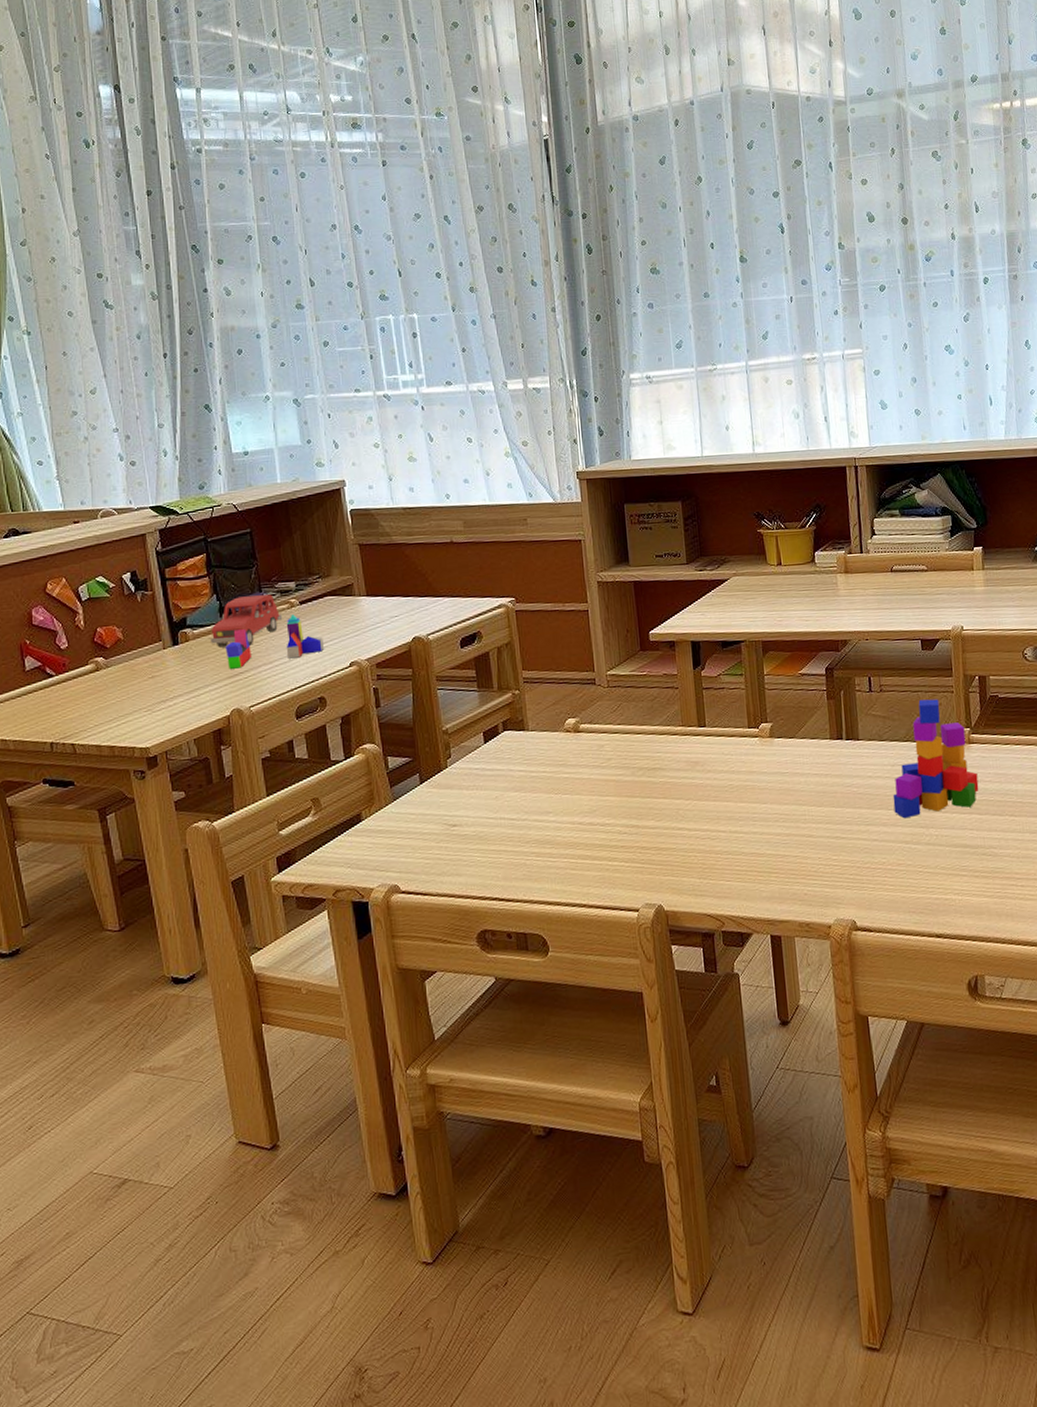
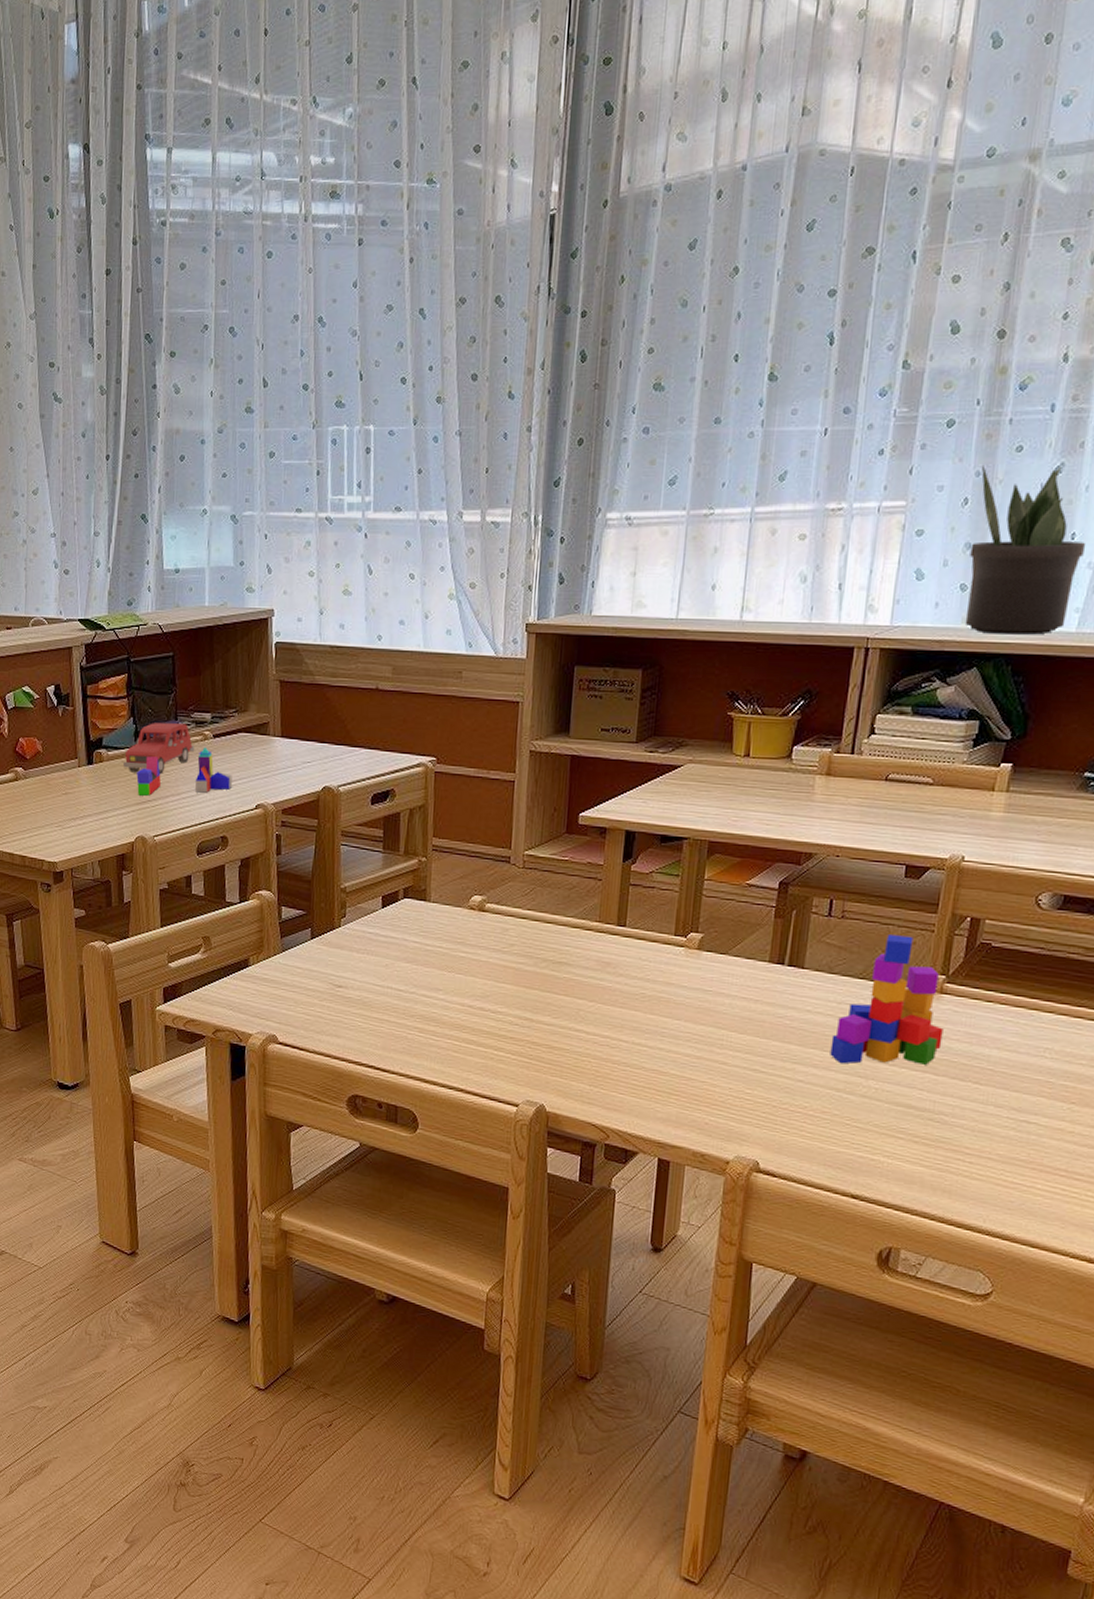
planter: none [912,315,998,447] -> present [964,466,1086,635]

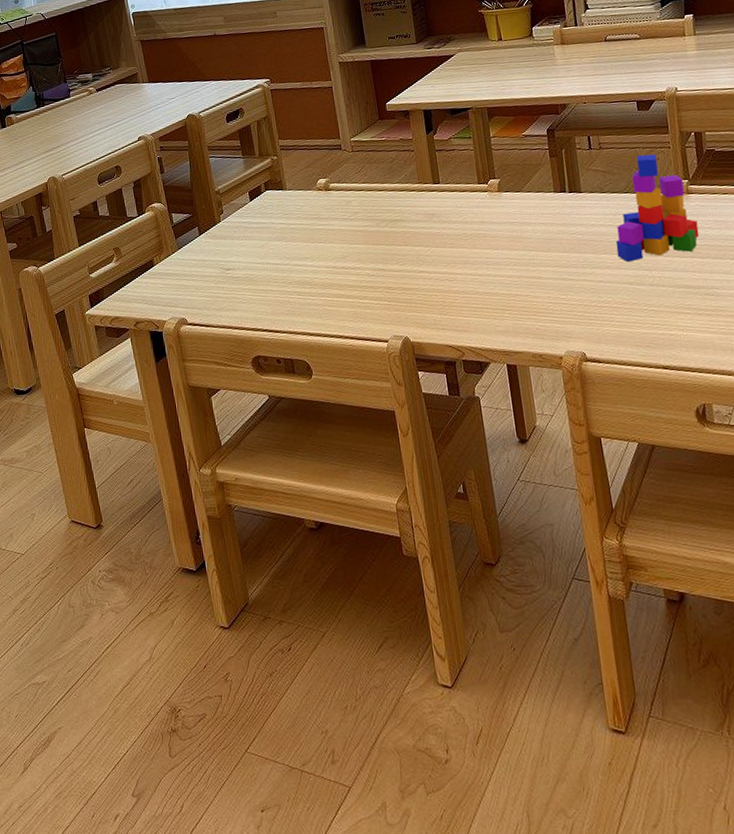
toy car: present [123,723,195,774] -> none [30,84,84,129]
building blocks: present [136,747,233,796] -> none [41,100,118,145]

